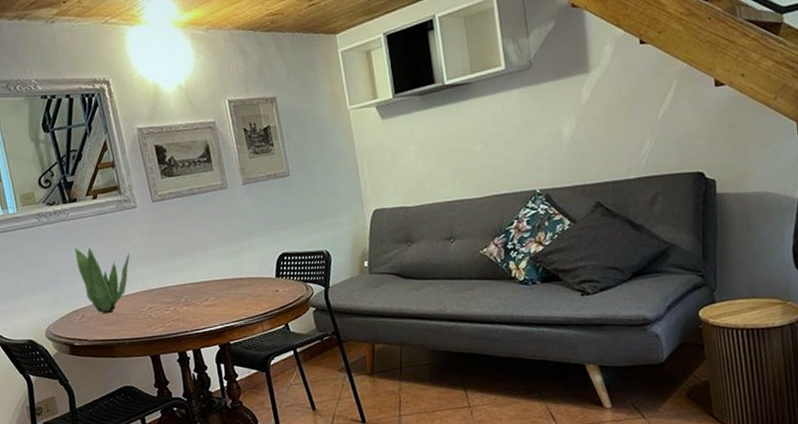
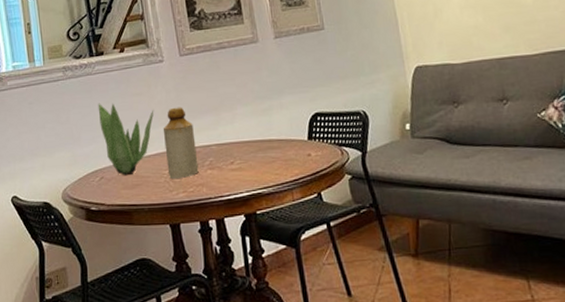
bottle: none [139,249,175,315] -> present [163,107,199,179]

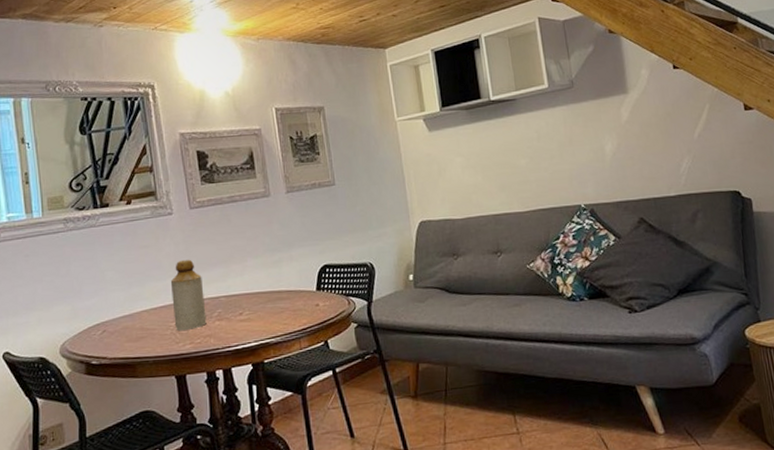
plant: present [98,103,154,176] -> none [101,255,162,329]

